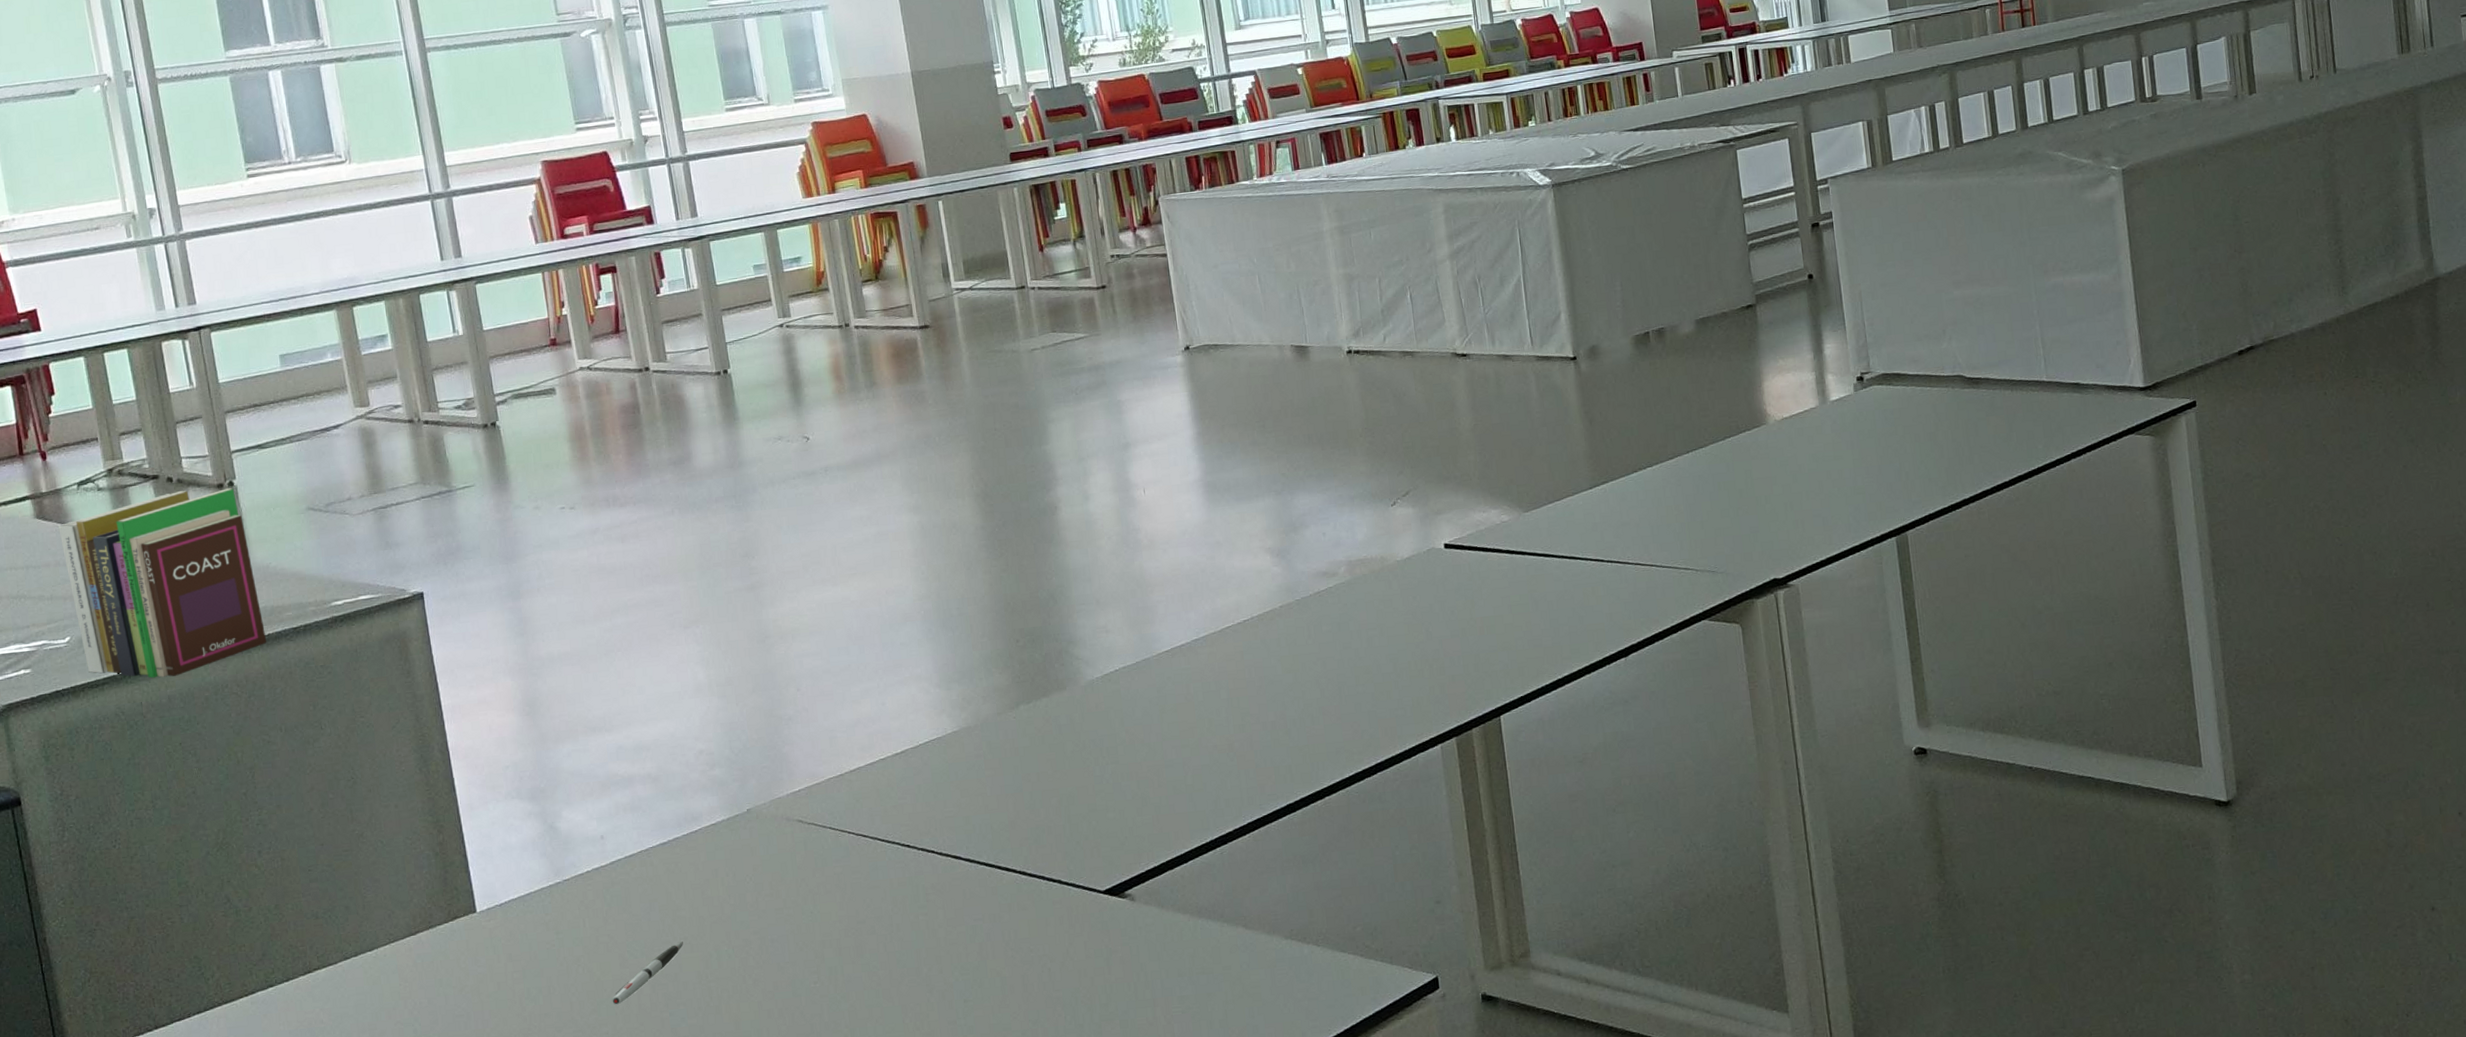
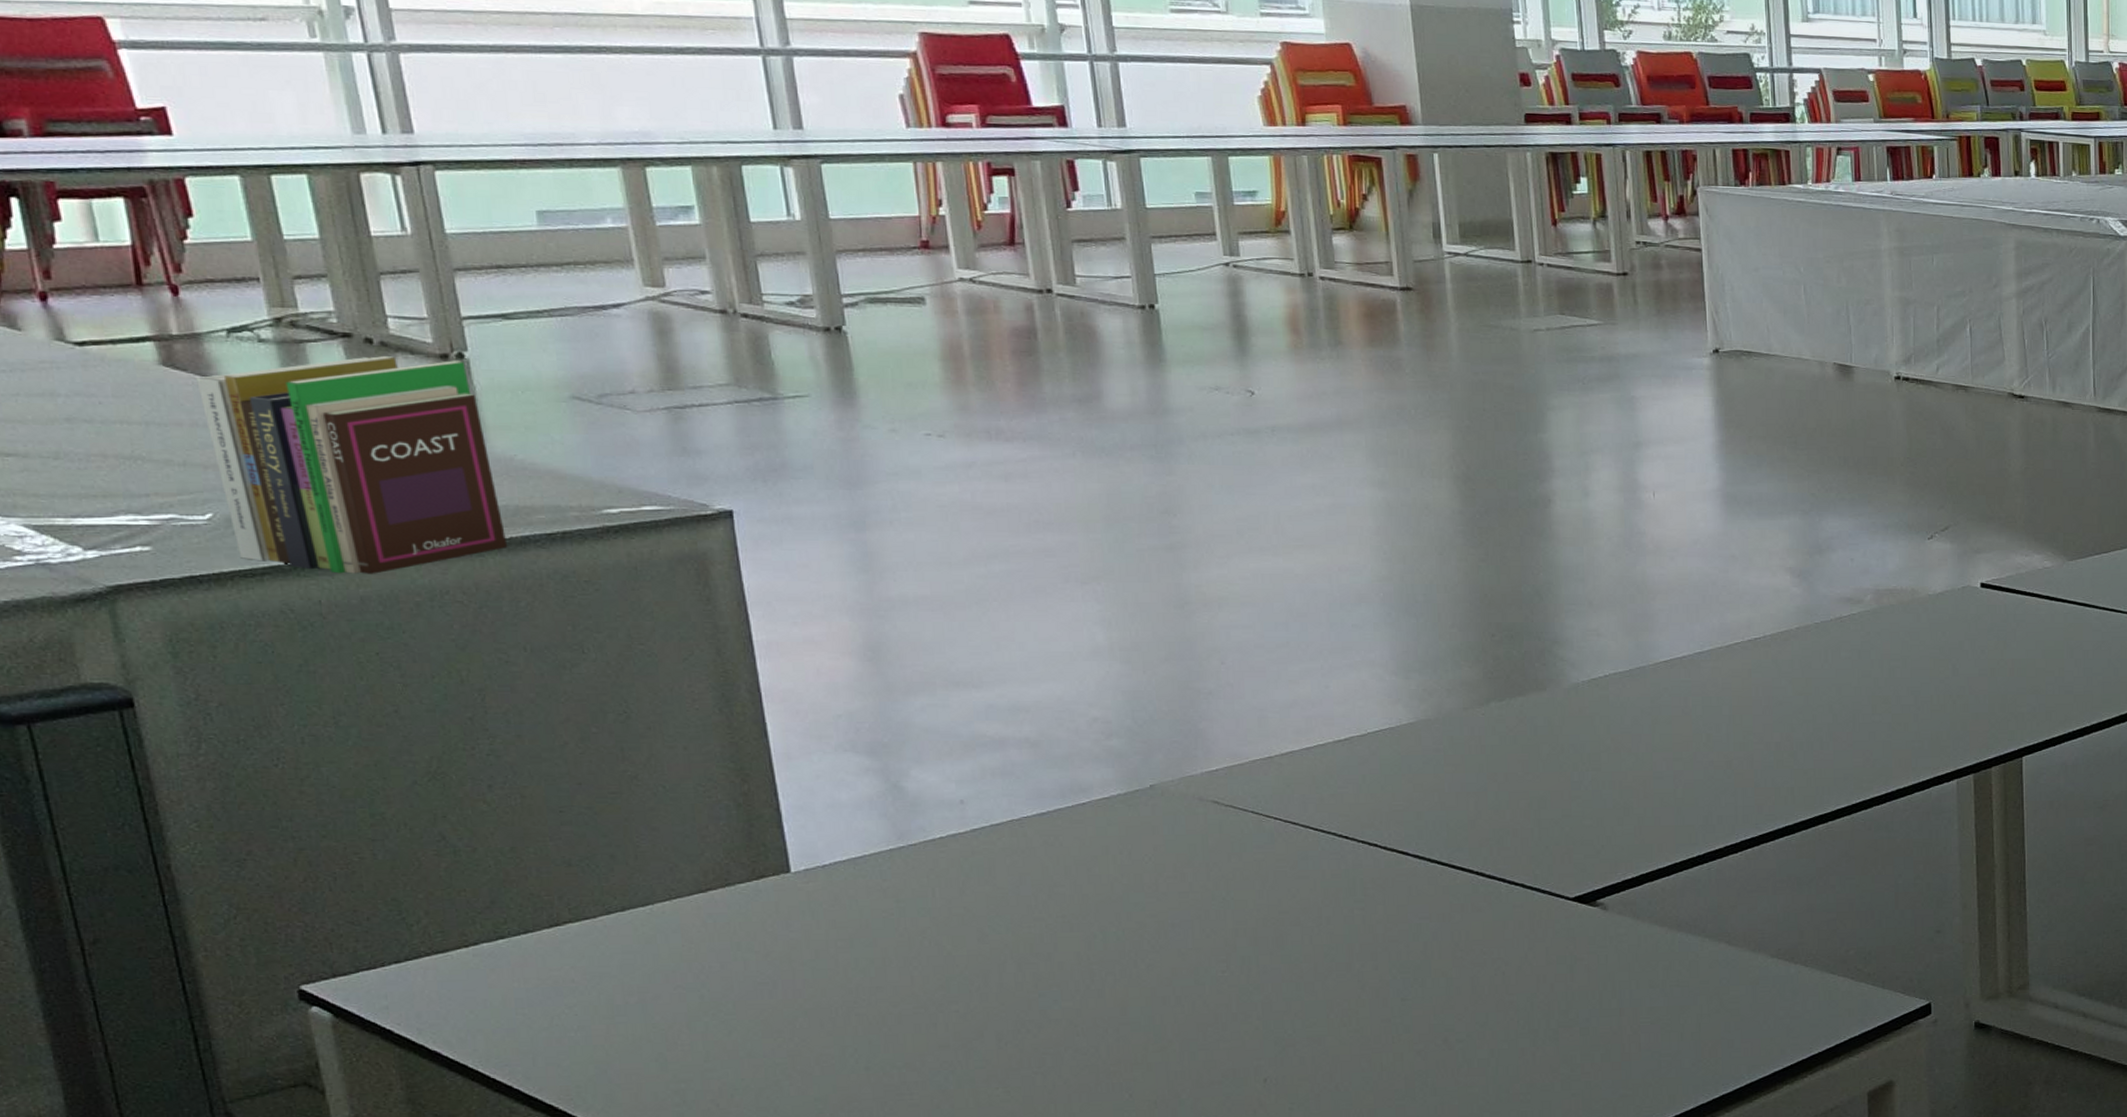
pen: present [612,941,683,1005] -> none [965,920,1061,982]

